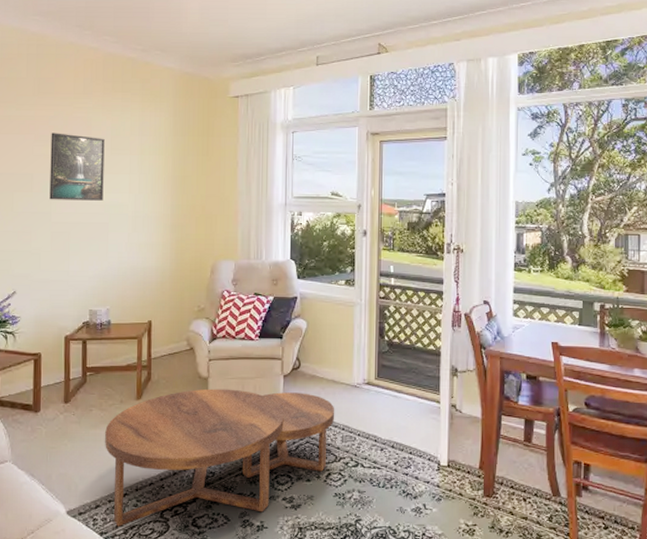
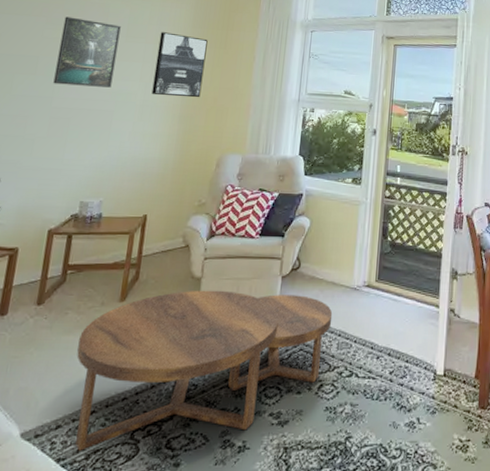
wall art: none [142,142,190,207] -> present [151,32,208,98]

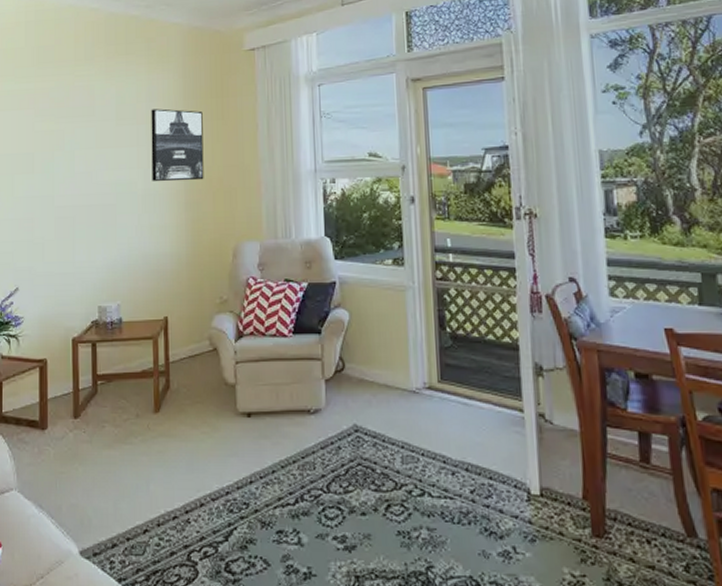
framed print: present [53,16,121,88] -> none [52,105,110,181]
coffee table: present [74,290,333,451] -> none [120,398,392,571]

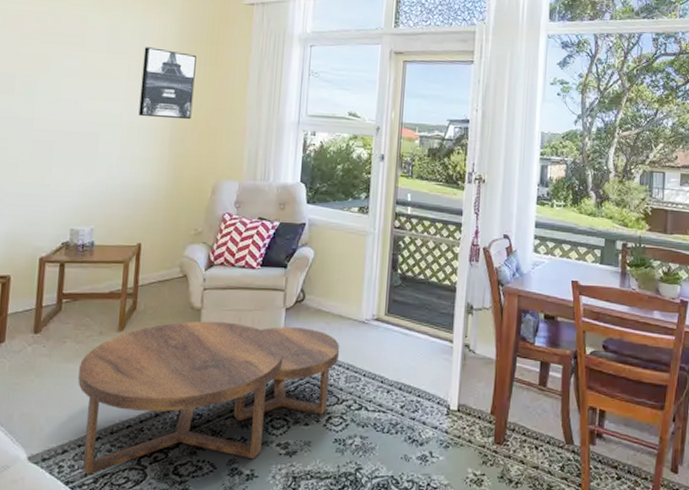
coffee table: none [120,398,392,571] -> present [78,321,340,475]

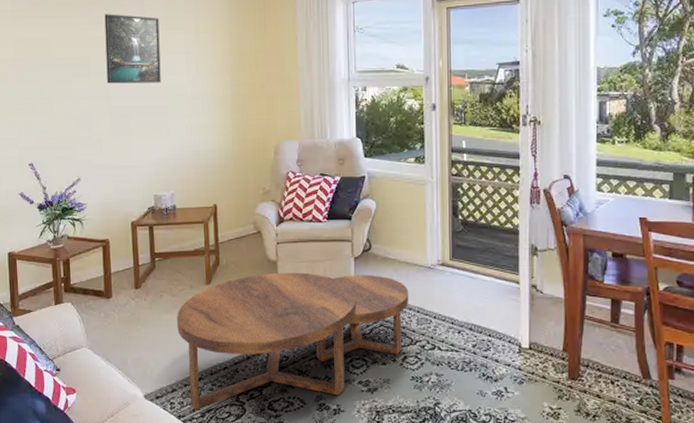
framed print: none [32,30,101,108] -> present [104,14,161,84]
wall art: present [138,47,197,120] -> none [198,20,248,87]

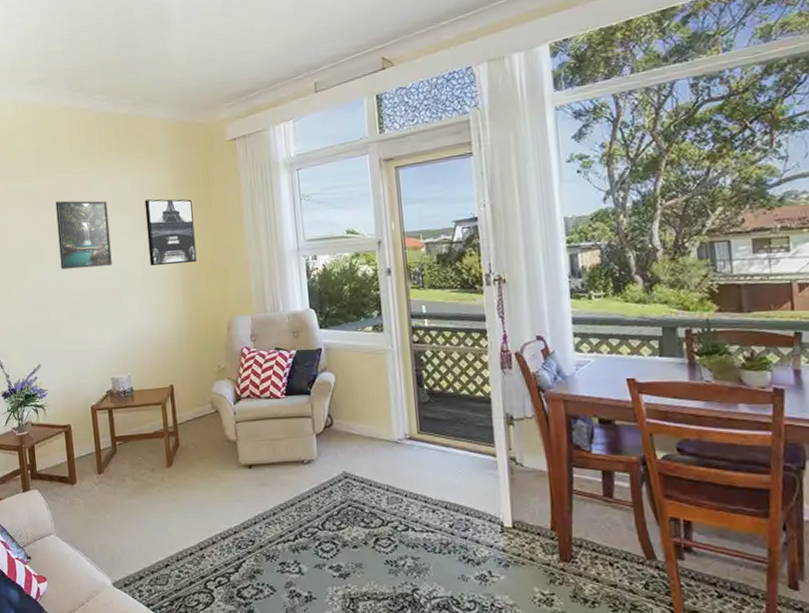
coffee table: present [177,272,409,410] -> none [140,452,377,598]
wall art: none [198,20,248,87] -> present [144,199,197,266]

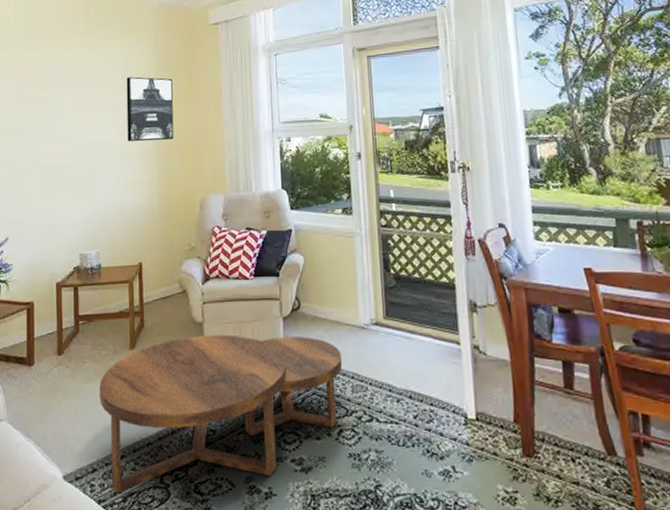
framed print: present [55,200,112,270] -> none [38,74,90,142]
coffee table: none [140,452,377,598] -> present [100,334,343,494]

